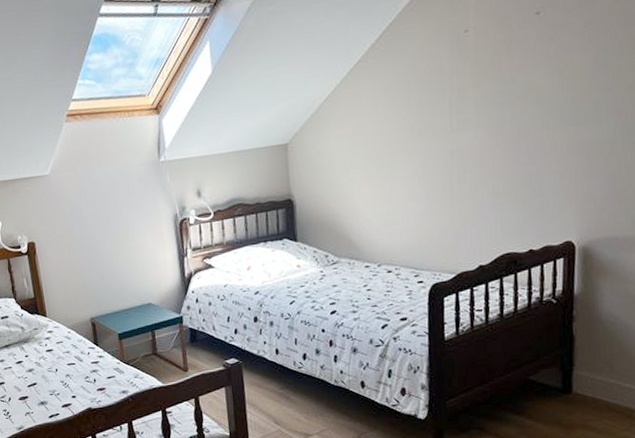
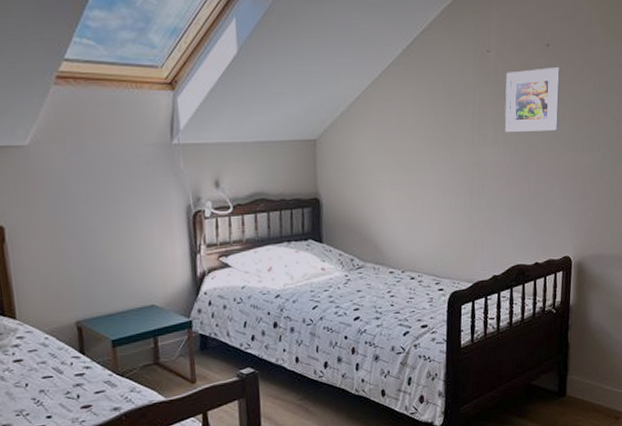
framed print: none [487,34,556,114] -> present [504,66,561,132]

